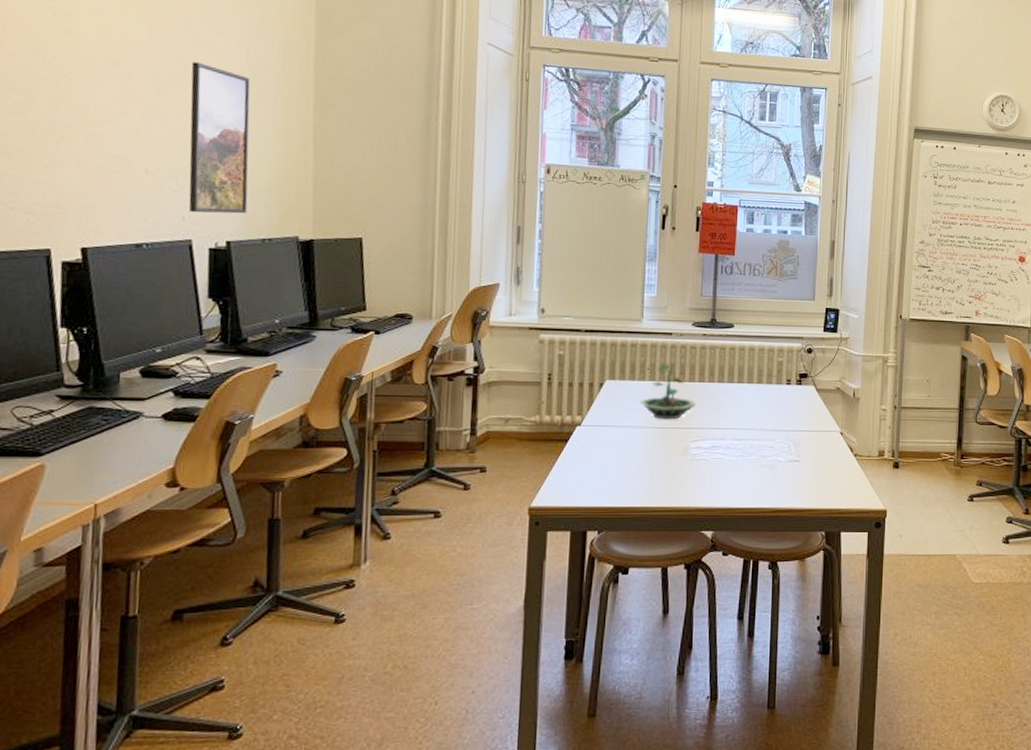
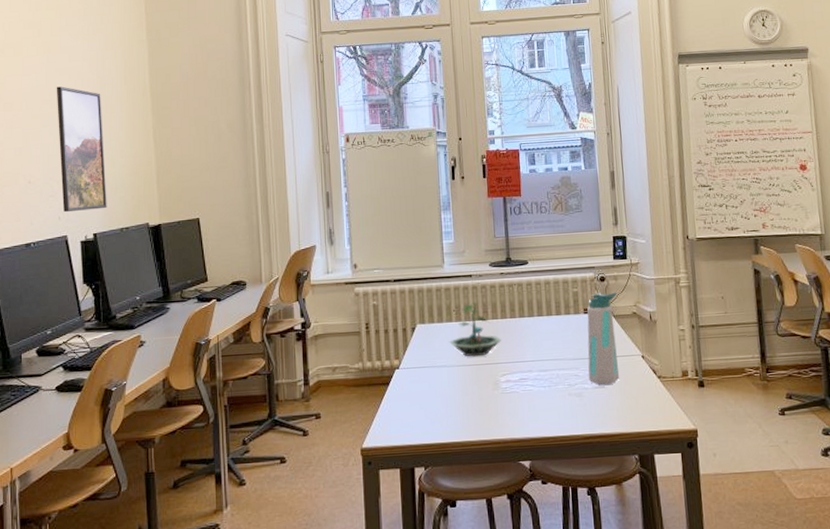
water bottle: none [783,364,824,458] -> present [587,292,620,385]

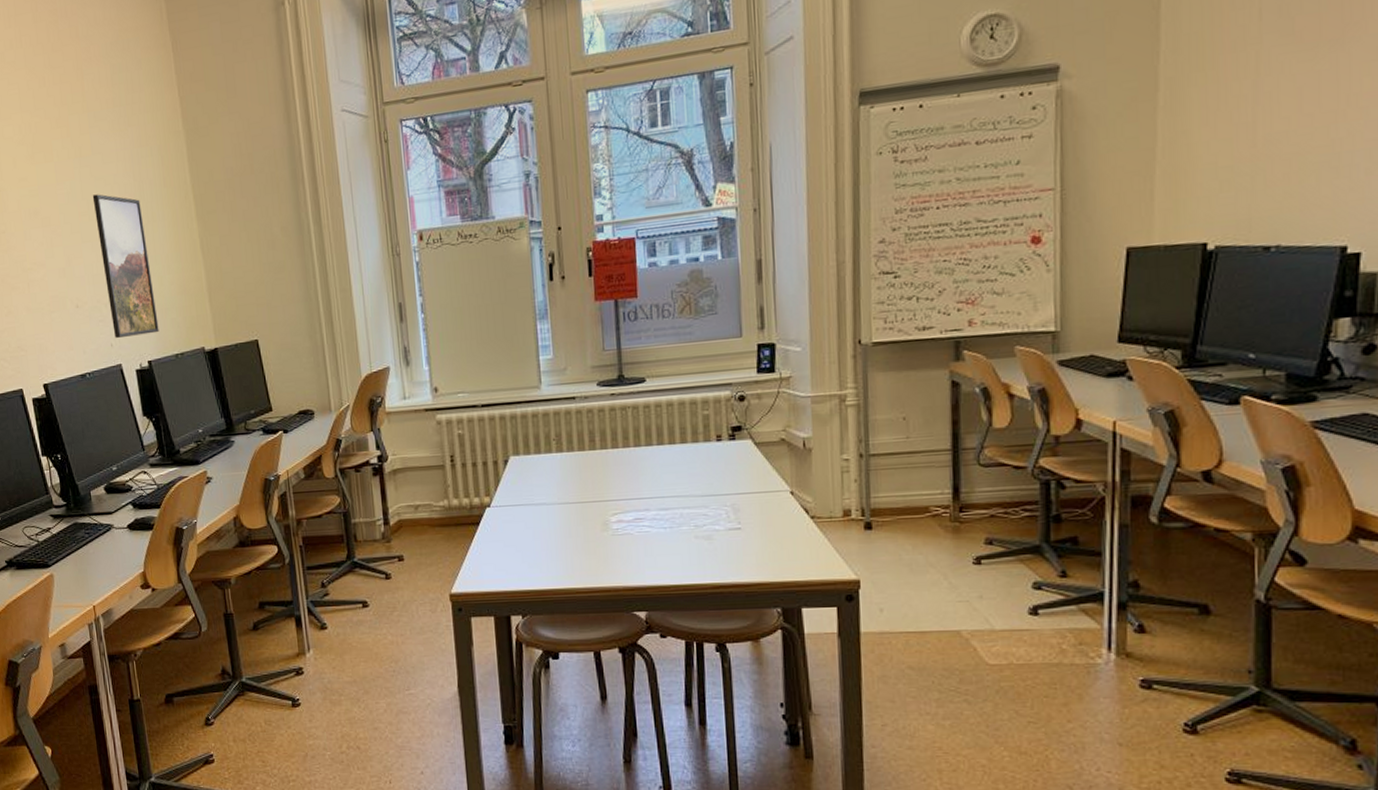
terrarium: present [449,301,501,357] -> none [548,429,612,494]
water bottle: present [587,292,620,385] -> none [720,414,761,526]

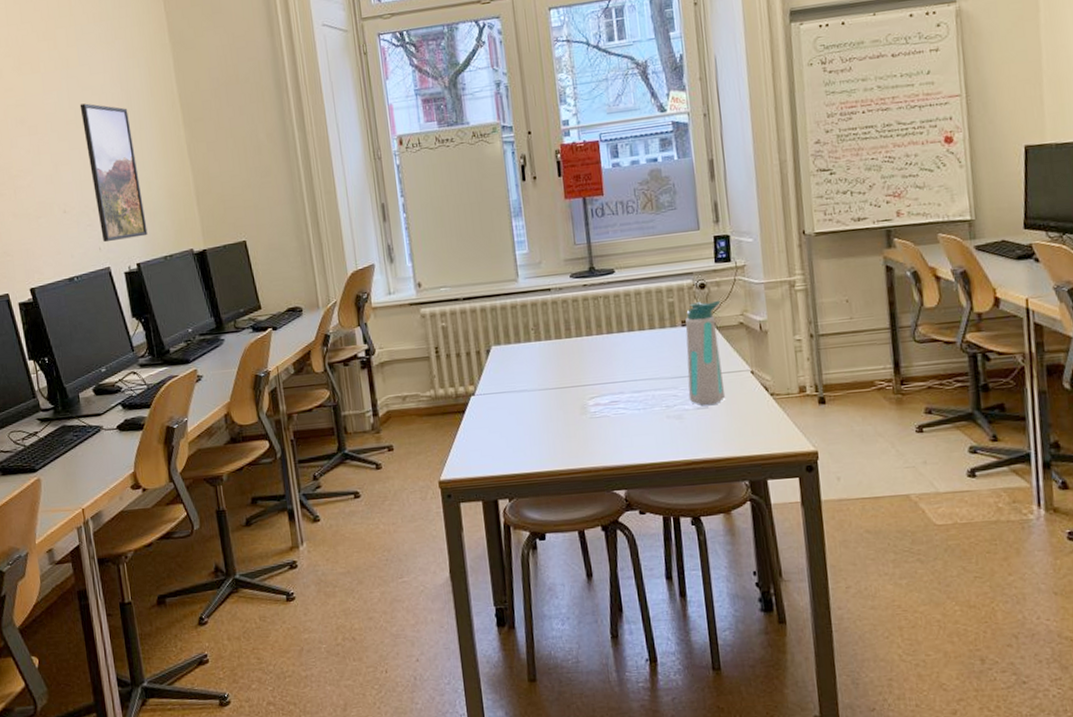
water bottle: none [720,414,761,526] -> present [685,300,726,405]

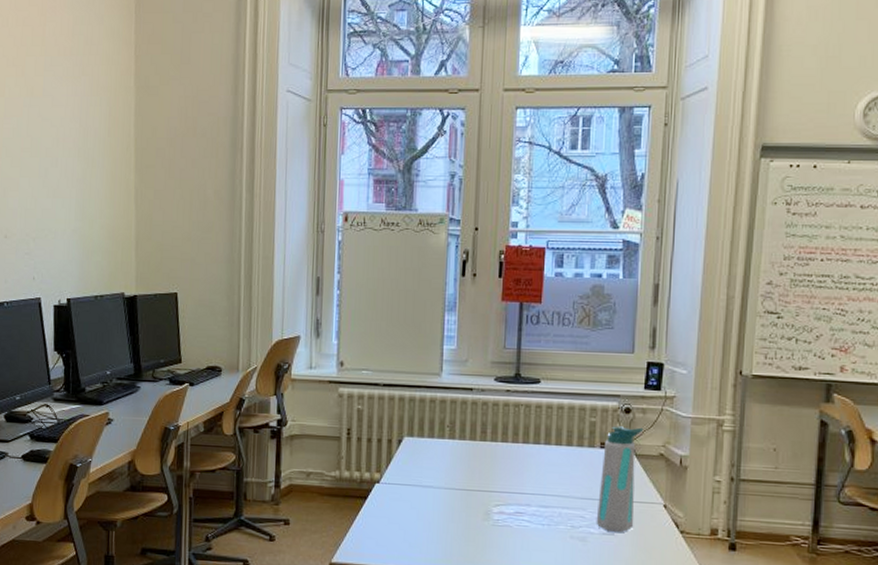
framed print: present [79,103,148,243] -> none [37,134,83,273]

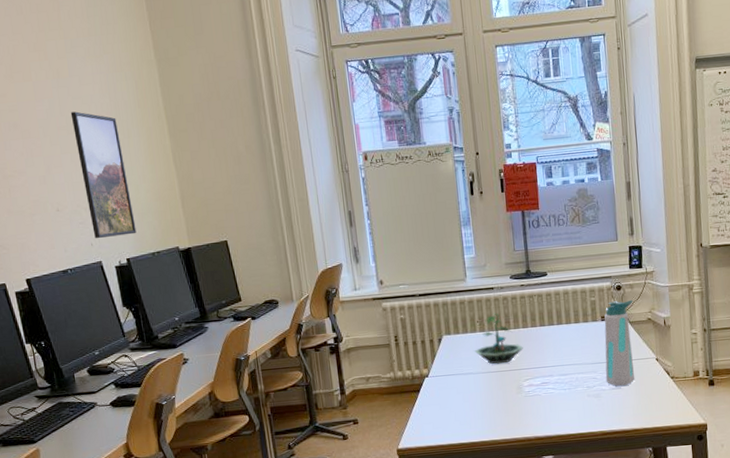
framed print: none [37,134,83,273] -> present [70,111,137,239]
terrarium: none [438,419,499,482] -> present [474,313,523,365]

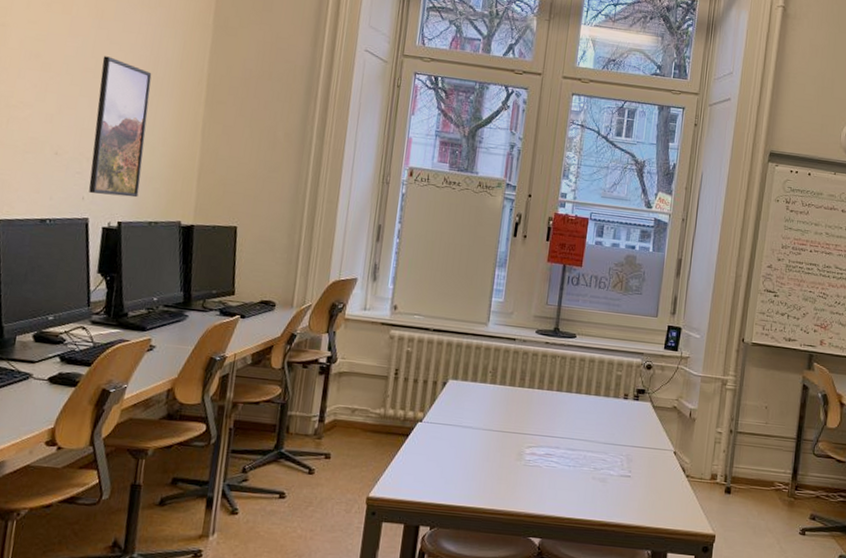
terrarium: present [474,313,523,365] -> none [479,366,534,424]
water bottle: present [604,299,635,386] -> none [615,380,662,475]

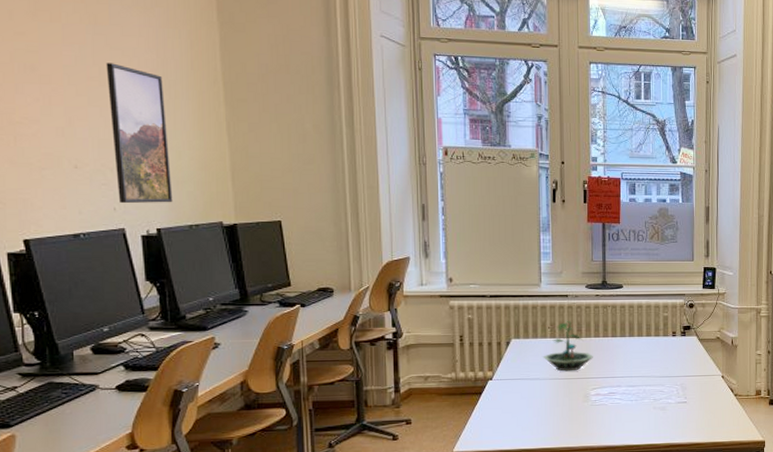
terrarium: none [479,366,534,424] -> present [543,320,593,372]

